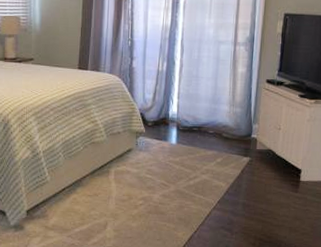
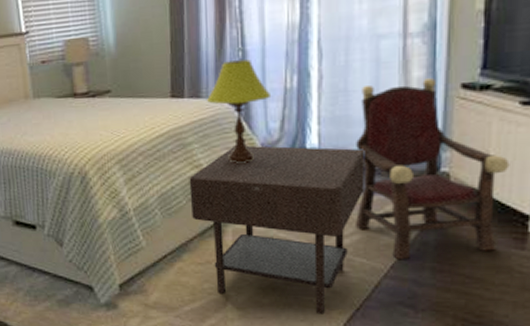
side table: none [86,109,206,236] -> present [189,145,365,315]
table lamp: none [104,47,149,122] -> present [207,59,272,163]
armchair: none [197,74,292,196] -> present [354,78,510,259]

